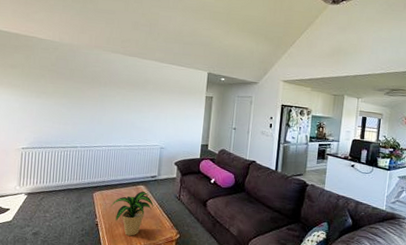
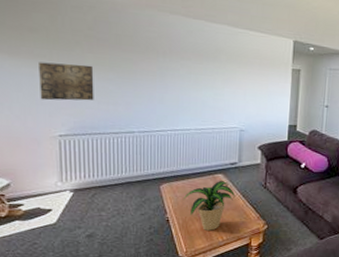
wall art: none [12,90,52,121] -> present [39,62,94,101]

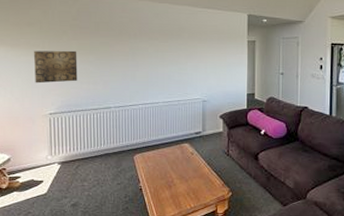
potted plant: present [183,180,235,231] -> none [154,149,200,198]

